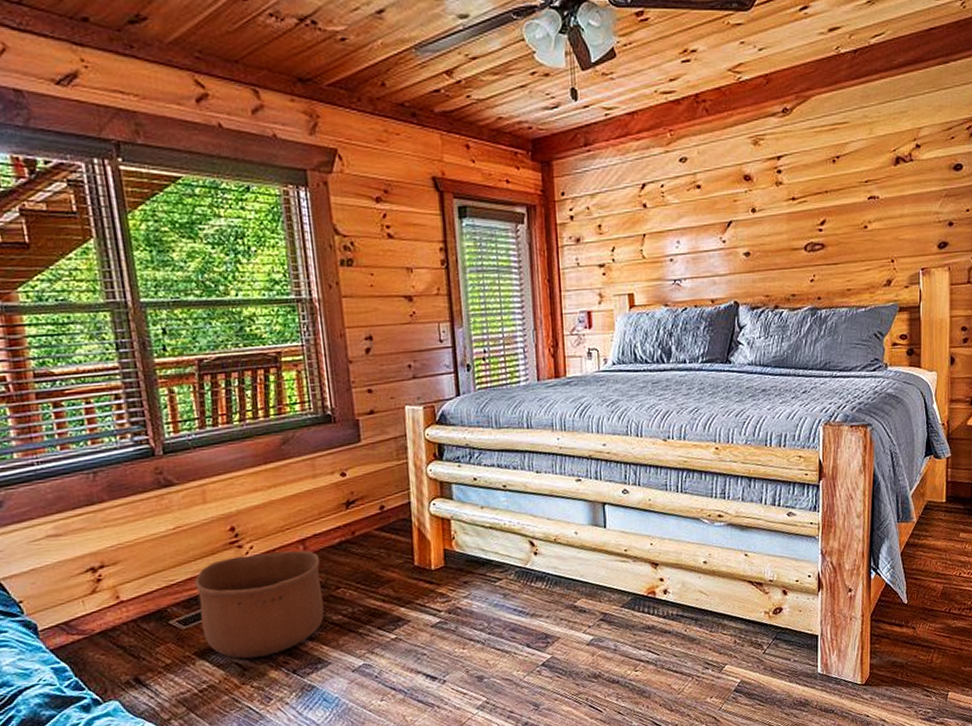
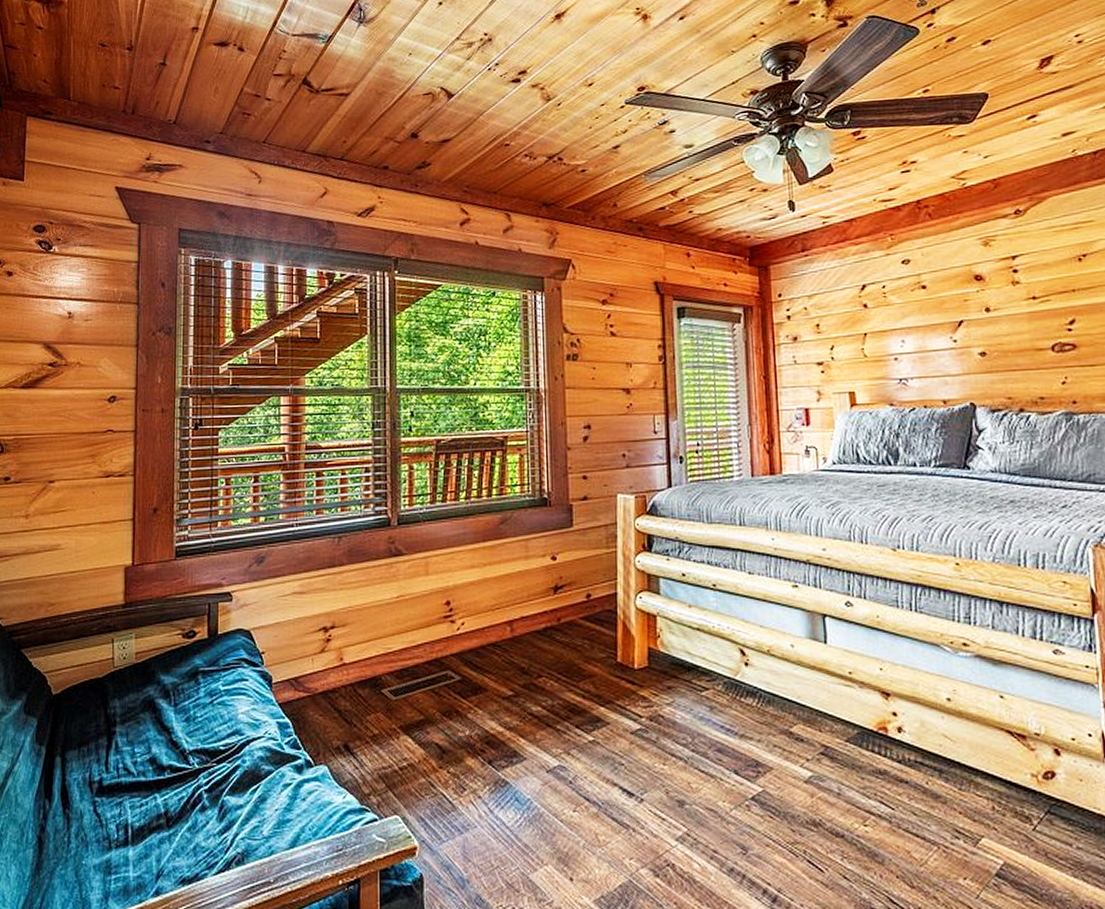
basket: present [194,550,325,659] -> none [409,631,525,740]

